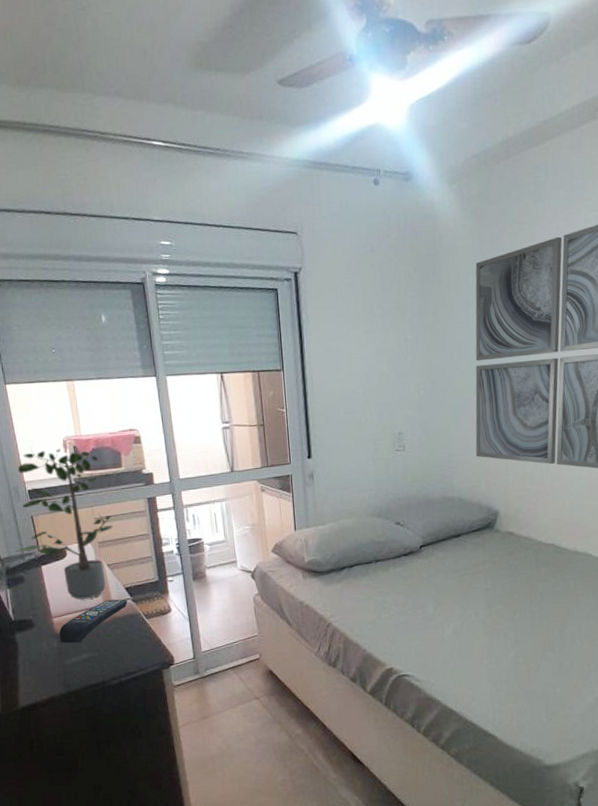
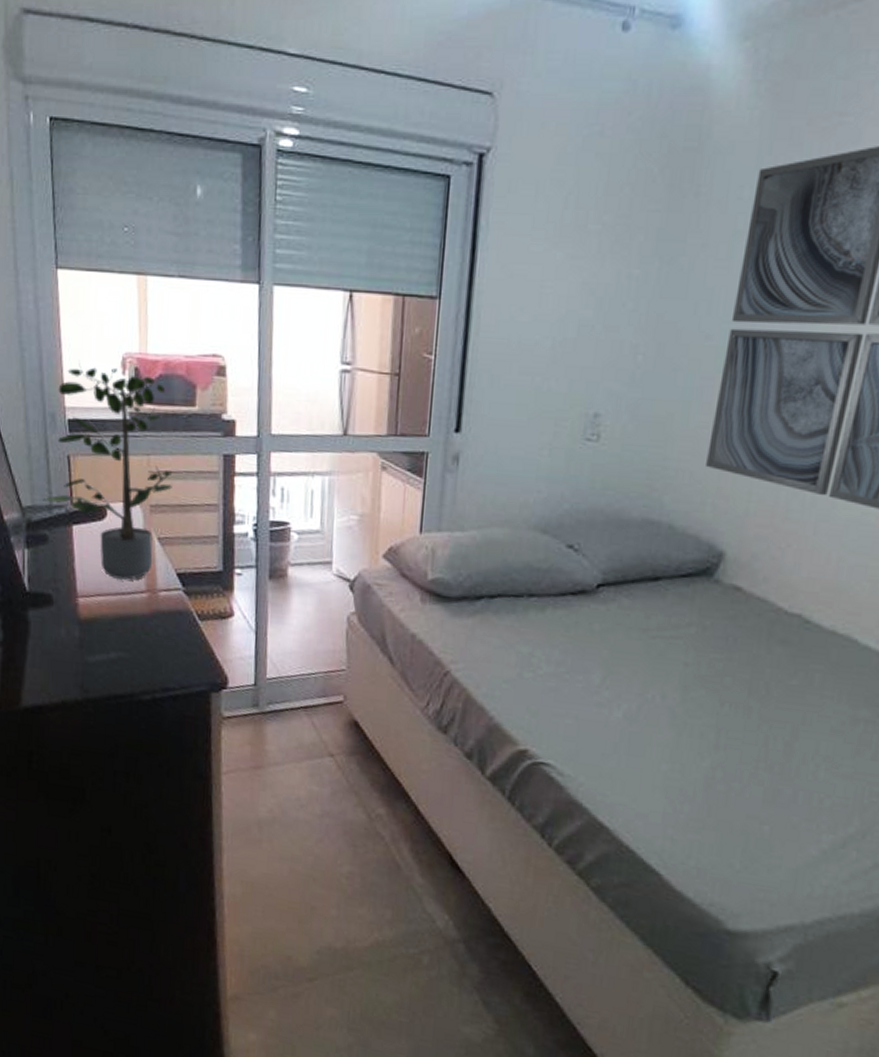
remote control: present [59,599,128,643] -> none [83,585,178,637]

